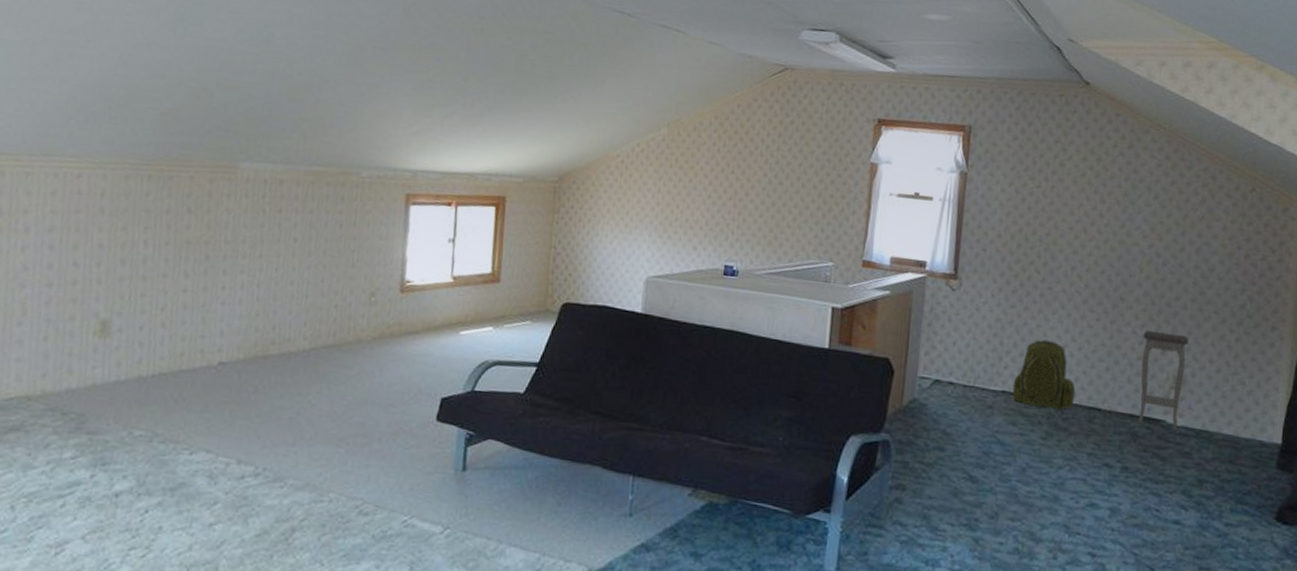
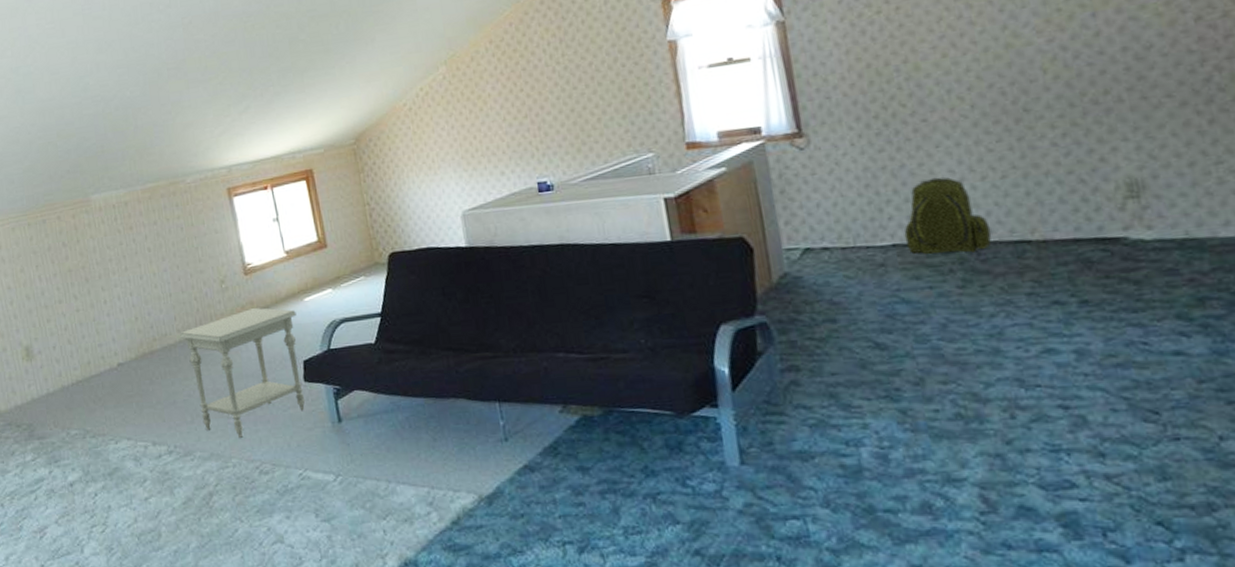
side table: none [305,329,447,471] -> present [180,307,306,438]
accent table: present [1137,330,1189,431] -> none [1067,132,1148,248]

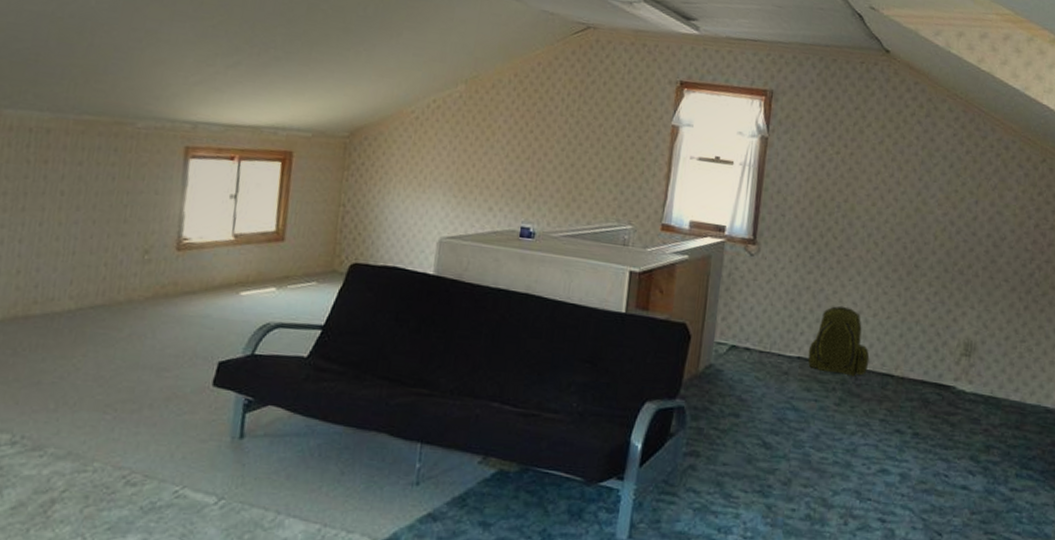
side table: present [180,307,306,438] -> none [69,289,227,439]

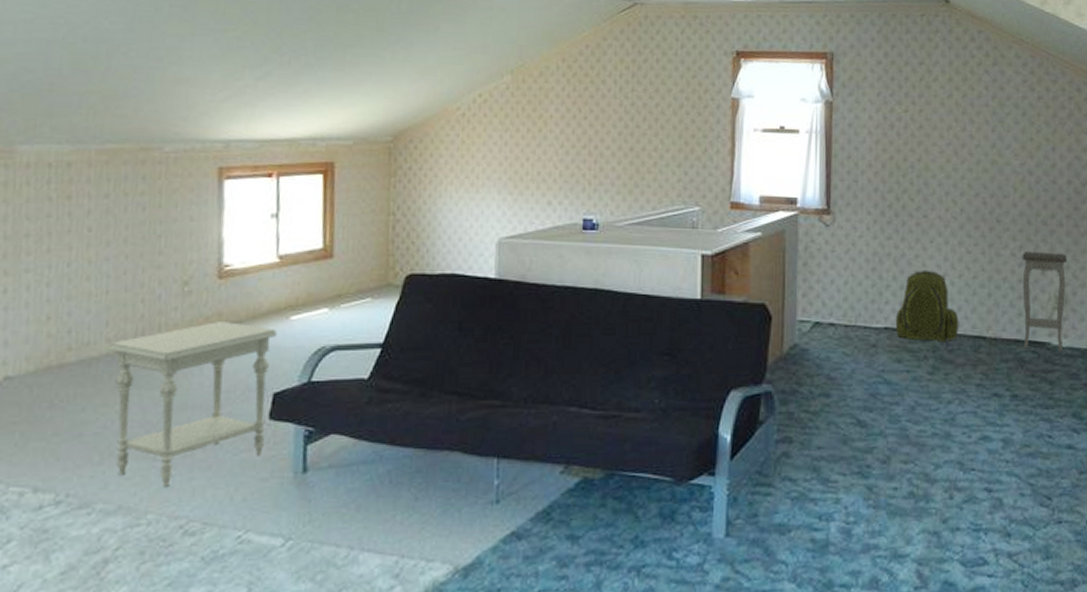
side table: none [69,289,227,439] -> present [109,320,277,487]
accent table: none [929,298,979,397] -> present [1022,252,1067,352]

